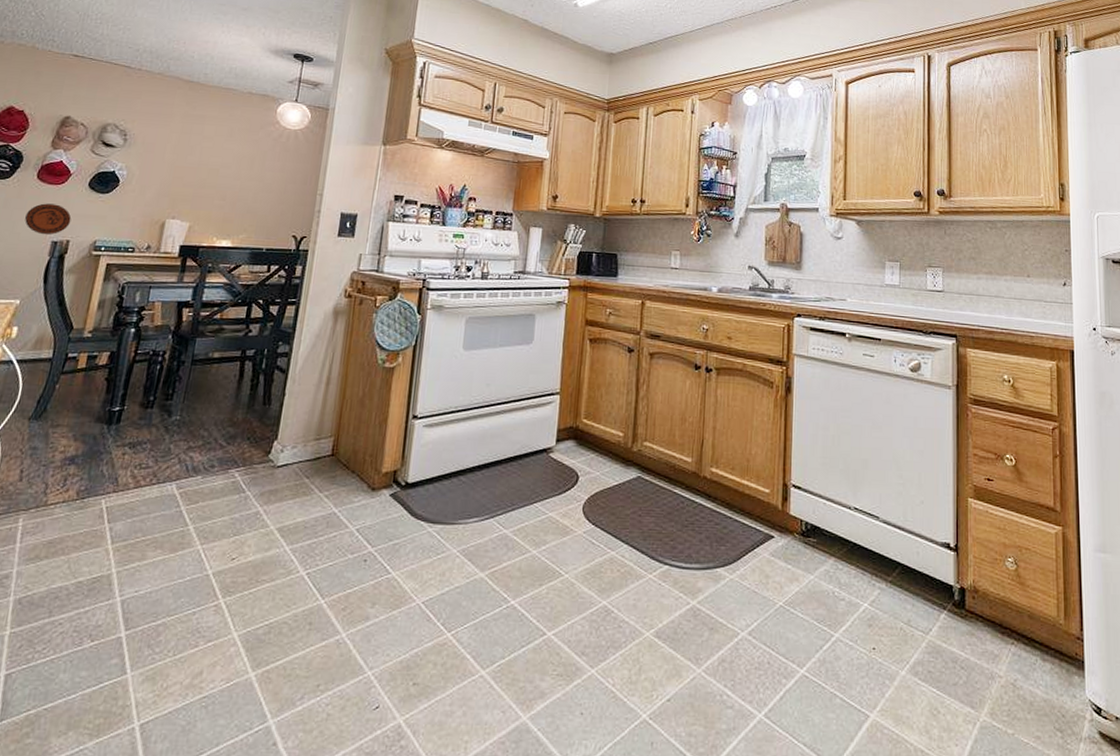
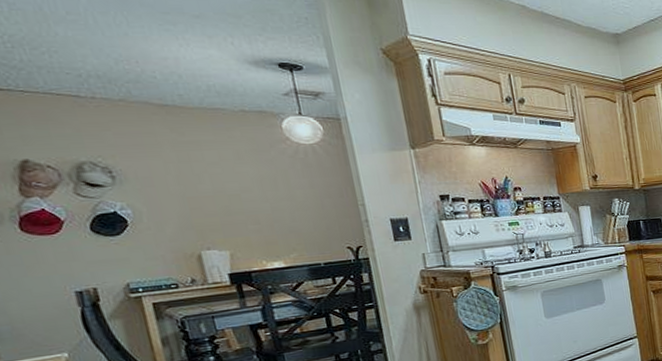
decorative plate: present [24,203,72,235] -> none [27,254,89,287]

